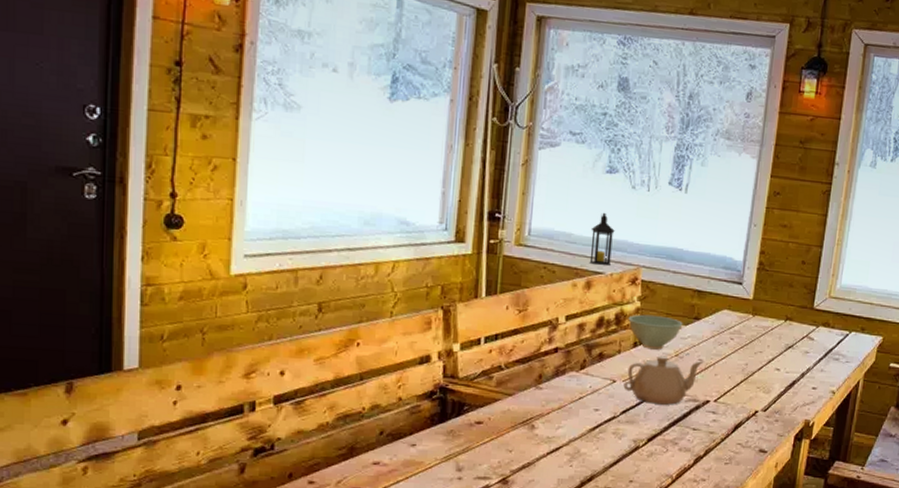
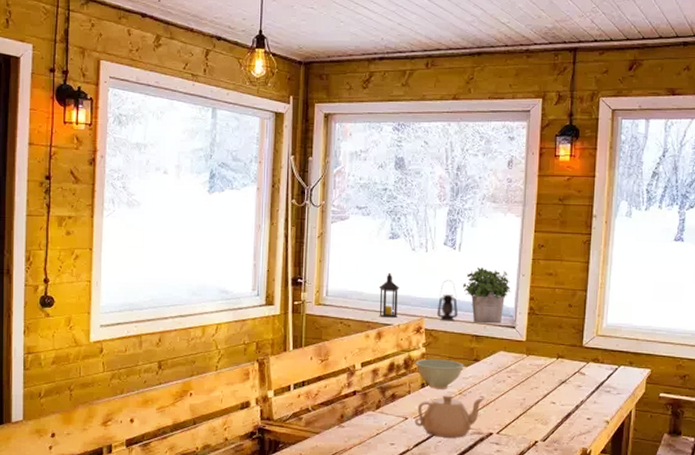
lantern: none [655,225,680,273] -> present [436,280,458,322]
potted plant: none [686,213,740,279] -> present [462,267,511,324]

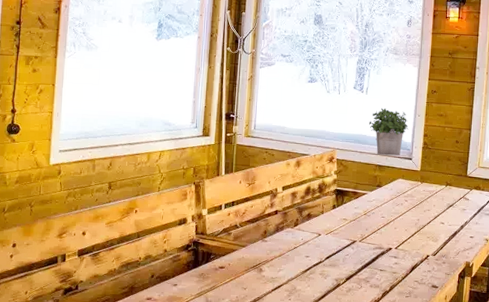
lantern: present [378,272,399,319] -> none [298,110,316,150]
teapot: present [414,394,485,438] -> none [326,214,386,252]
bowl: present [415,358,464,389] -> none [328,184,369,210]
lantern: present [436,280,458,322] -> none [346,118,364,153]

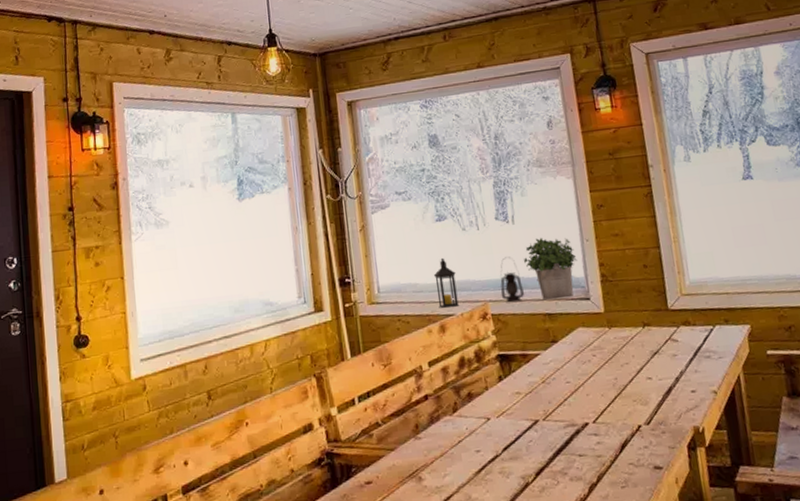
lantern: none [298,110,316,150] -> present [433,257,460,309]
lantern: none [346,118,364,153] -> present [500,256,524,303]

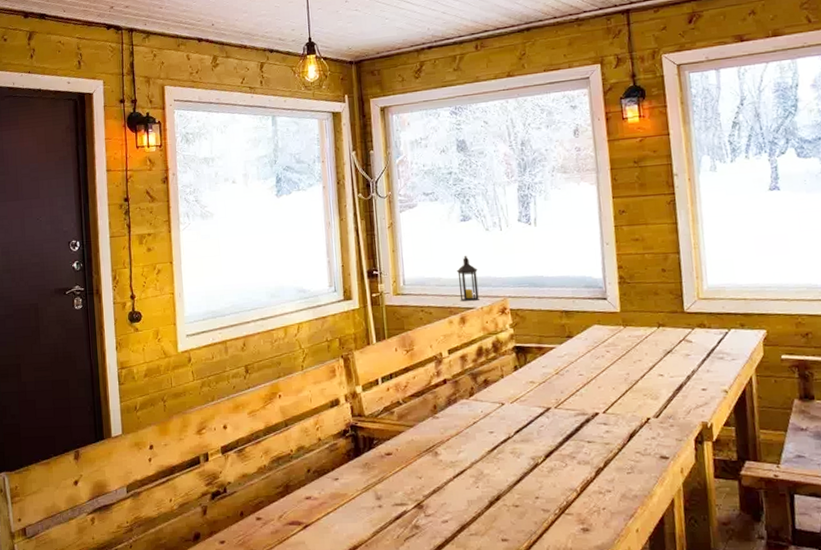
lantern: present [500,256,524,303] -> none [520,256,542,300]
potted plant: present [523,238,578,301] -> none [543,240,597,299]

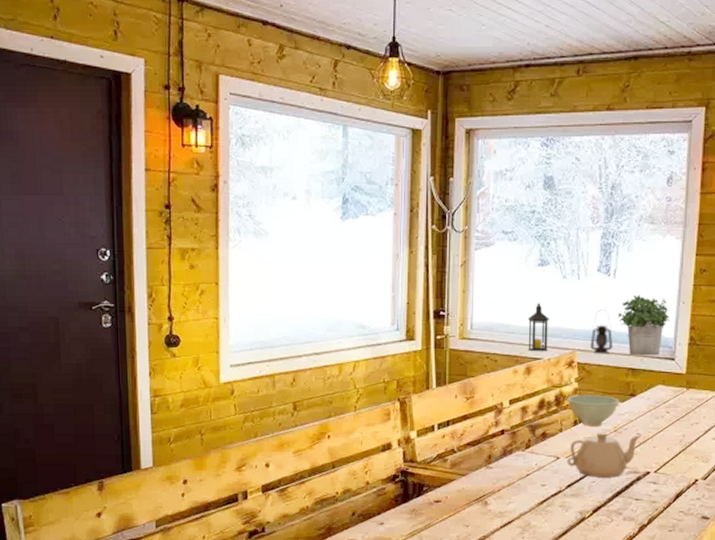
bowl: none [504,338,557,371] -> present [567,394,620,427]
teapot: none [512,375,585,422] -> present [567,432,642,478]
lantern: none [520,256,542,300] -> present [590,309,612,354]
potted plant: none [543,240,597,299] -> present [617,295,670,356]

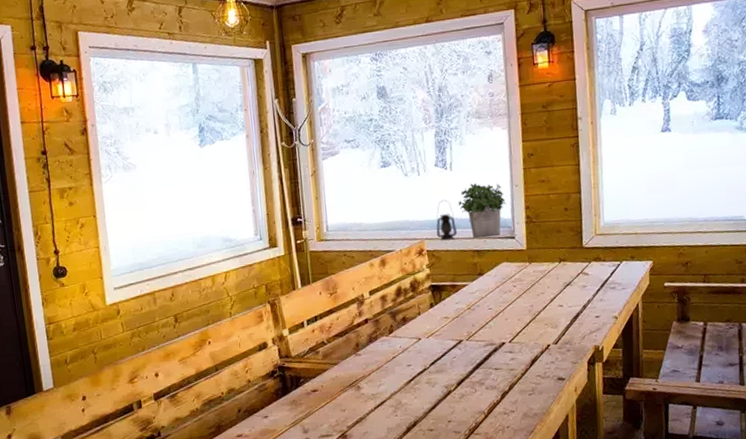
lantern: present [527,302,549,352] -> none [376,200,400,246]
bowl: present [567,394,620,427] -> none [421,277,469,307]
teapot: present [567,432,642,478] -> none [428,309,494,353]

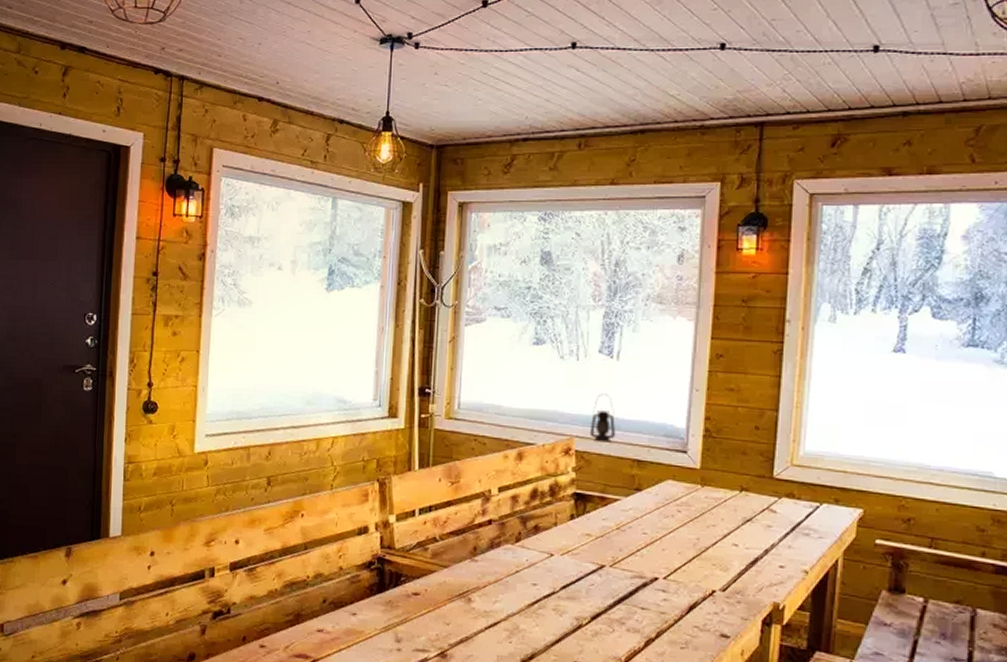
potted plant: present [458,183,506,239] -> none [621,379,682,448]

